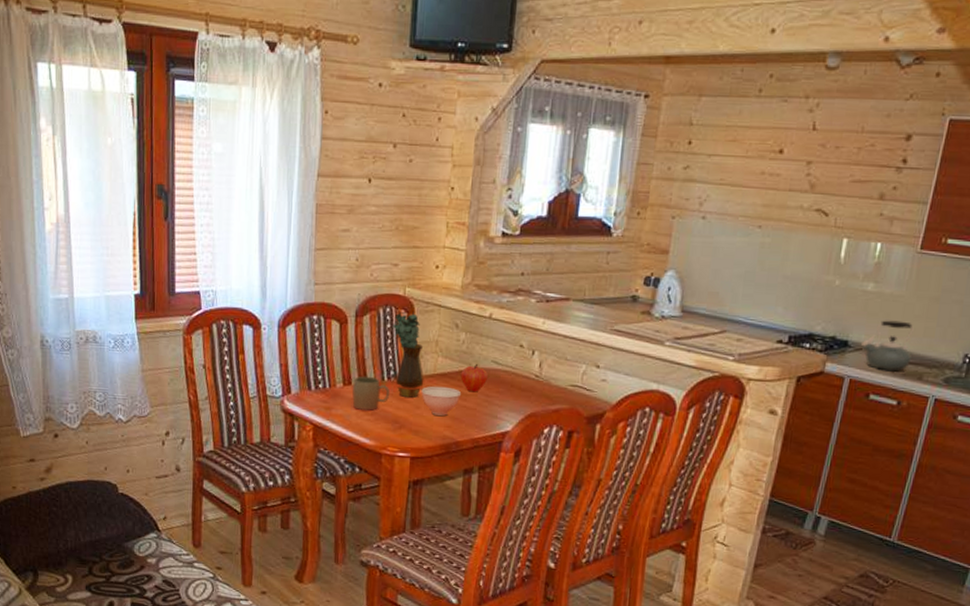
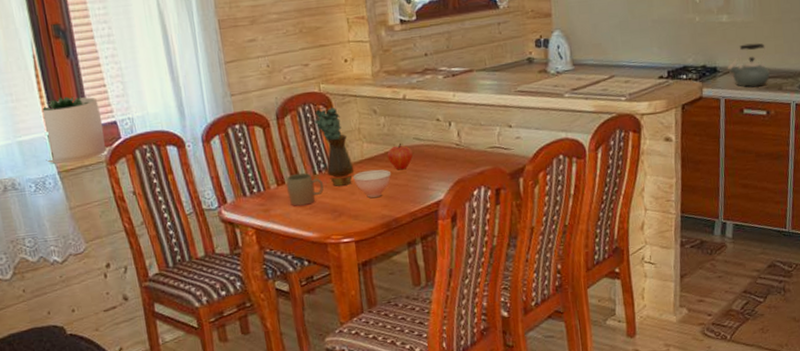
planter: none [128,258,187,326] -> present [43,96,106,164]

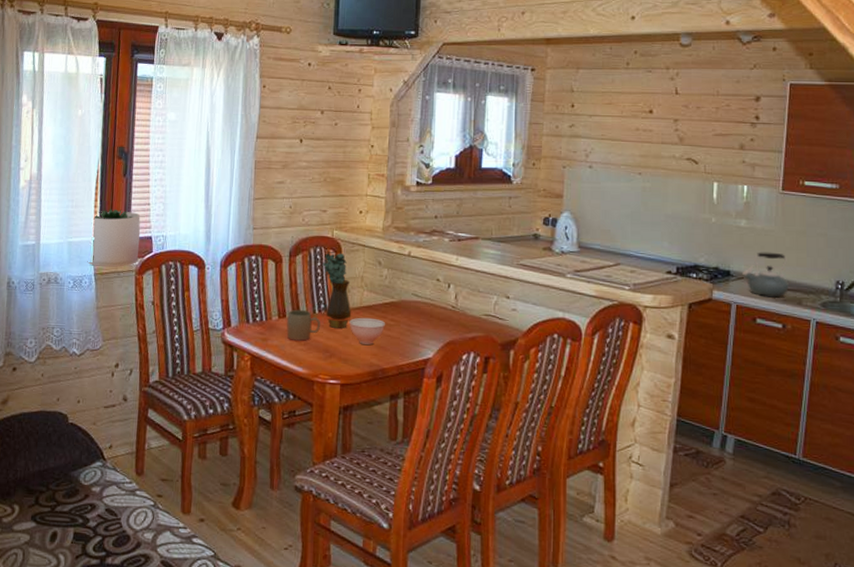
fruit: present [387,142,414,170] -> none [384,296,410,323]

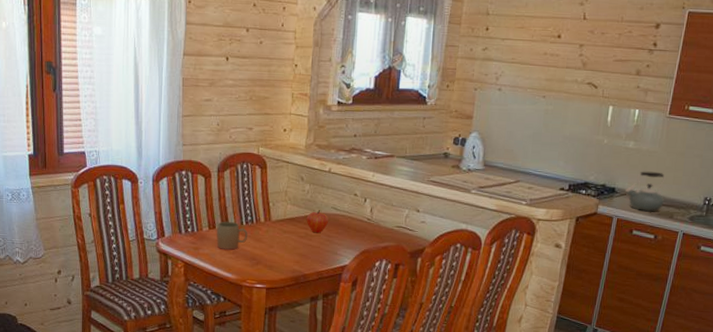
planter: present [87,209,141,268] -> none [23,124,74,181]
vase: present [322,249,352,328] -> none [248,165,276,239]
bowl: present [349,317,386,346] -> none [274,228,308,254]
fruit: none [384,296,410,323] -> present [306,209,329,233]

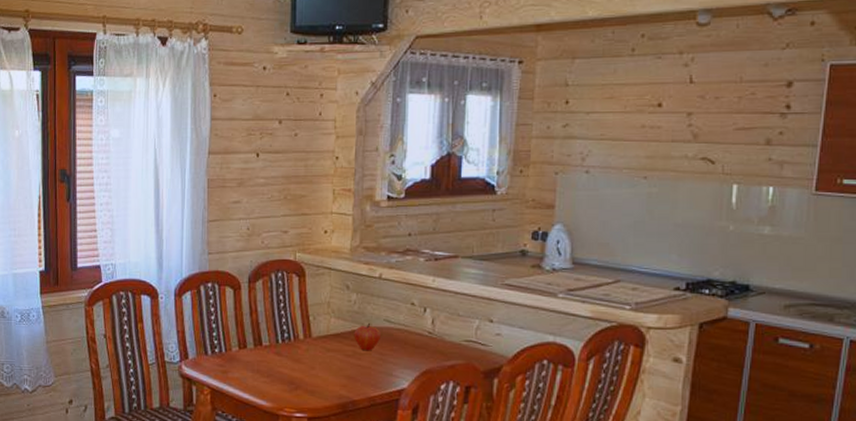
mug: present [216,221,248,250] -> none [248,339,285,373]
kettle: present [625,171,665,212] -> none [764,262,819,314]

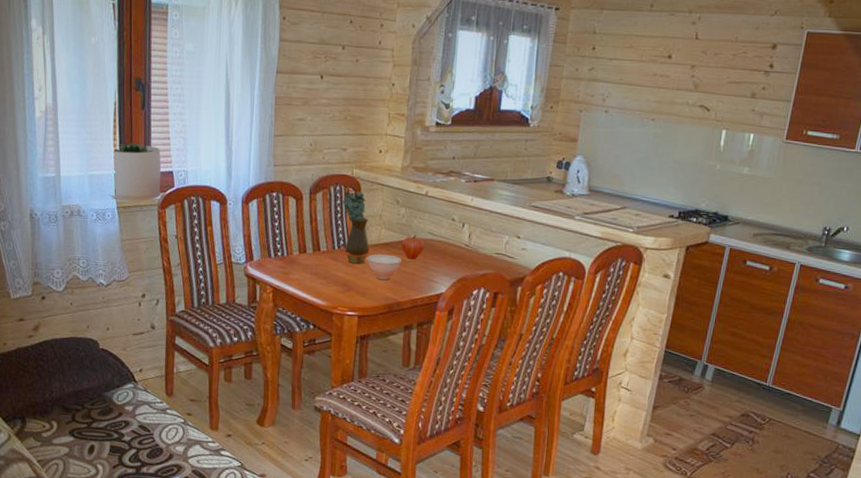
planter: none [34,237,88,300] -> present [109,142,162,201]
vase: none [284,274,318,359] -> present [341,188,370,264]
bowl: none [315,346,356,376] -> present [367,254,402,280]

